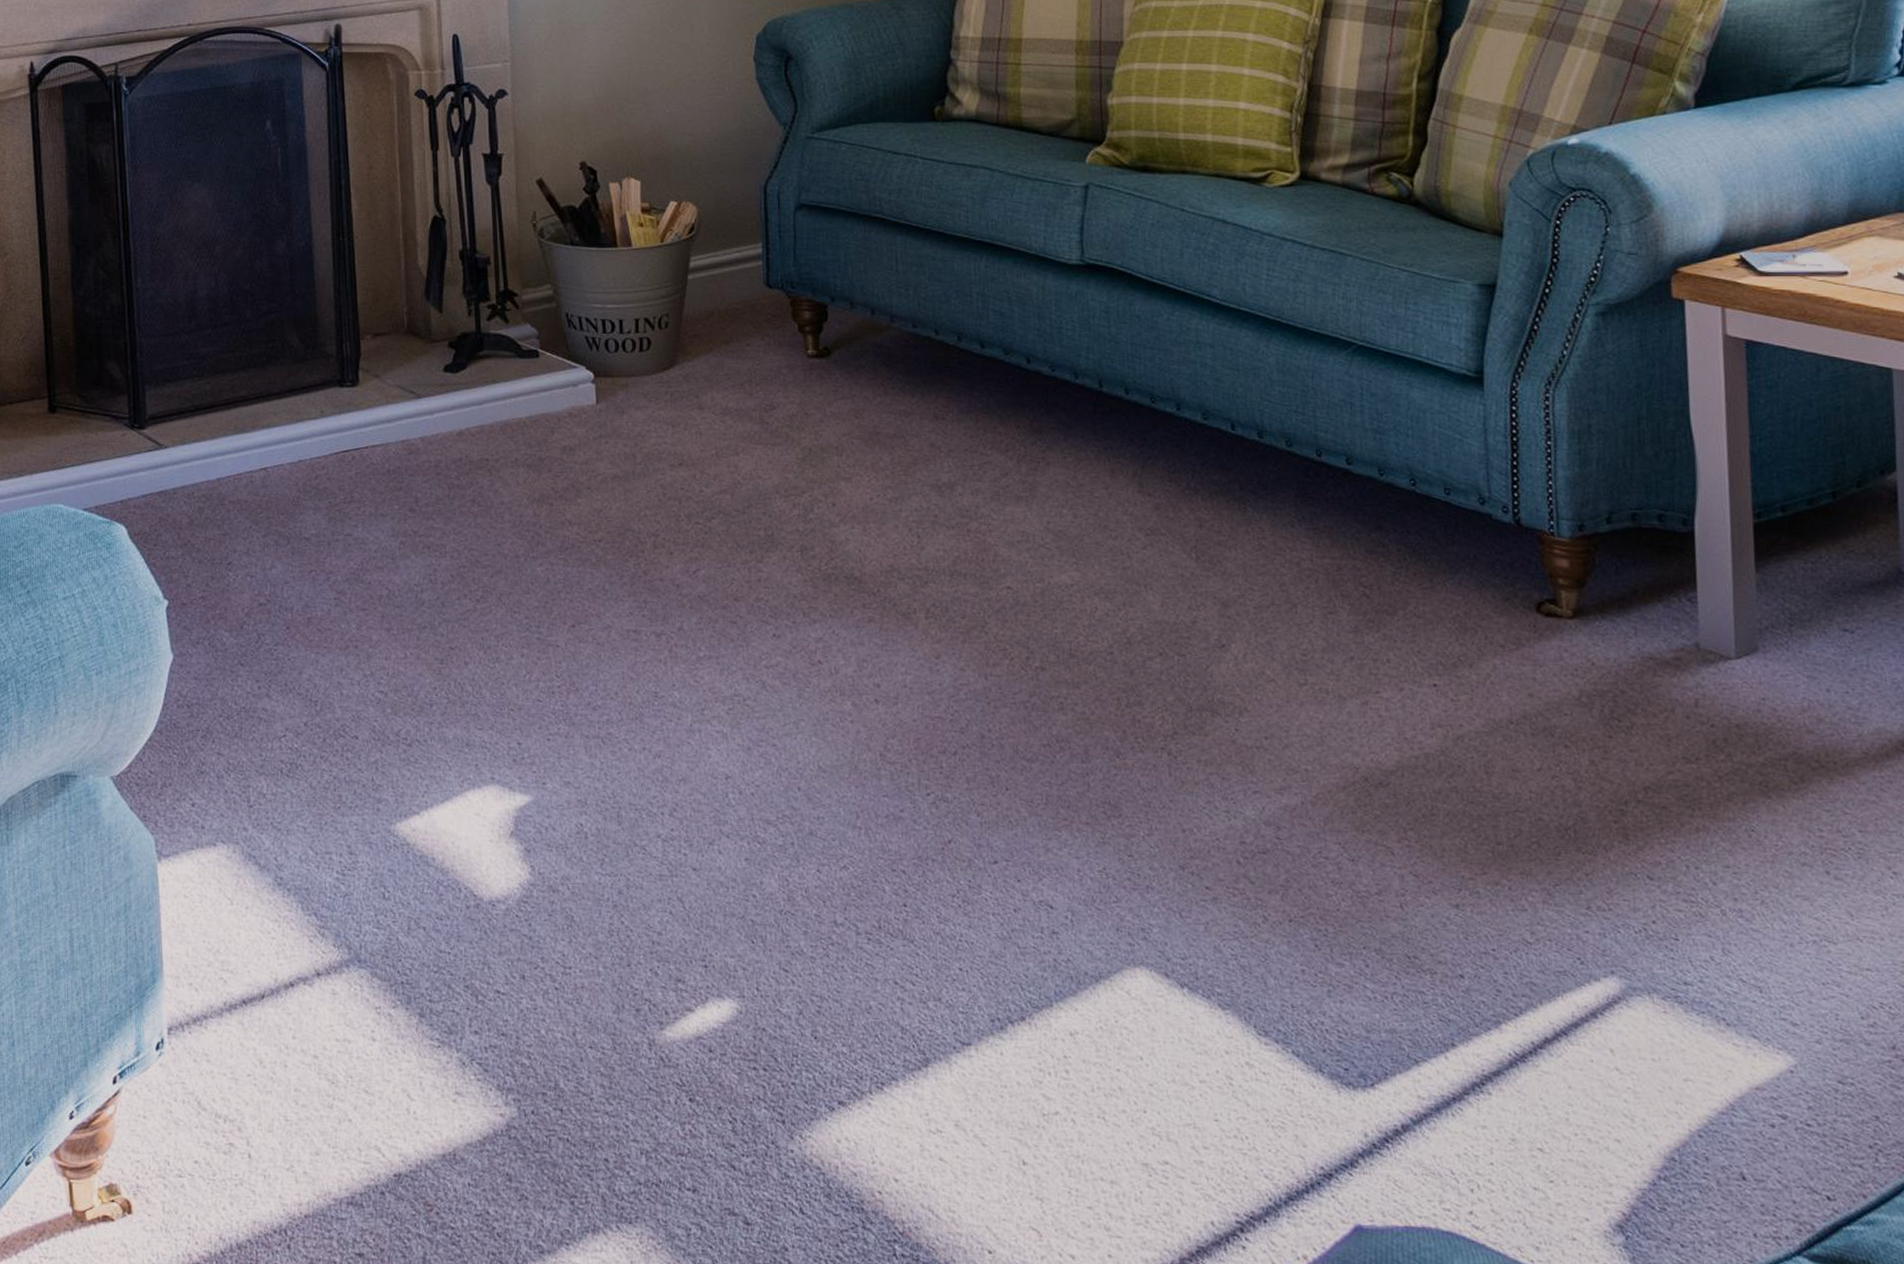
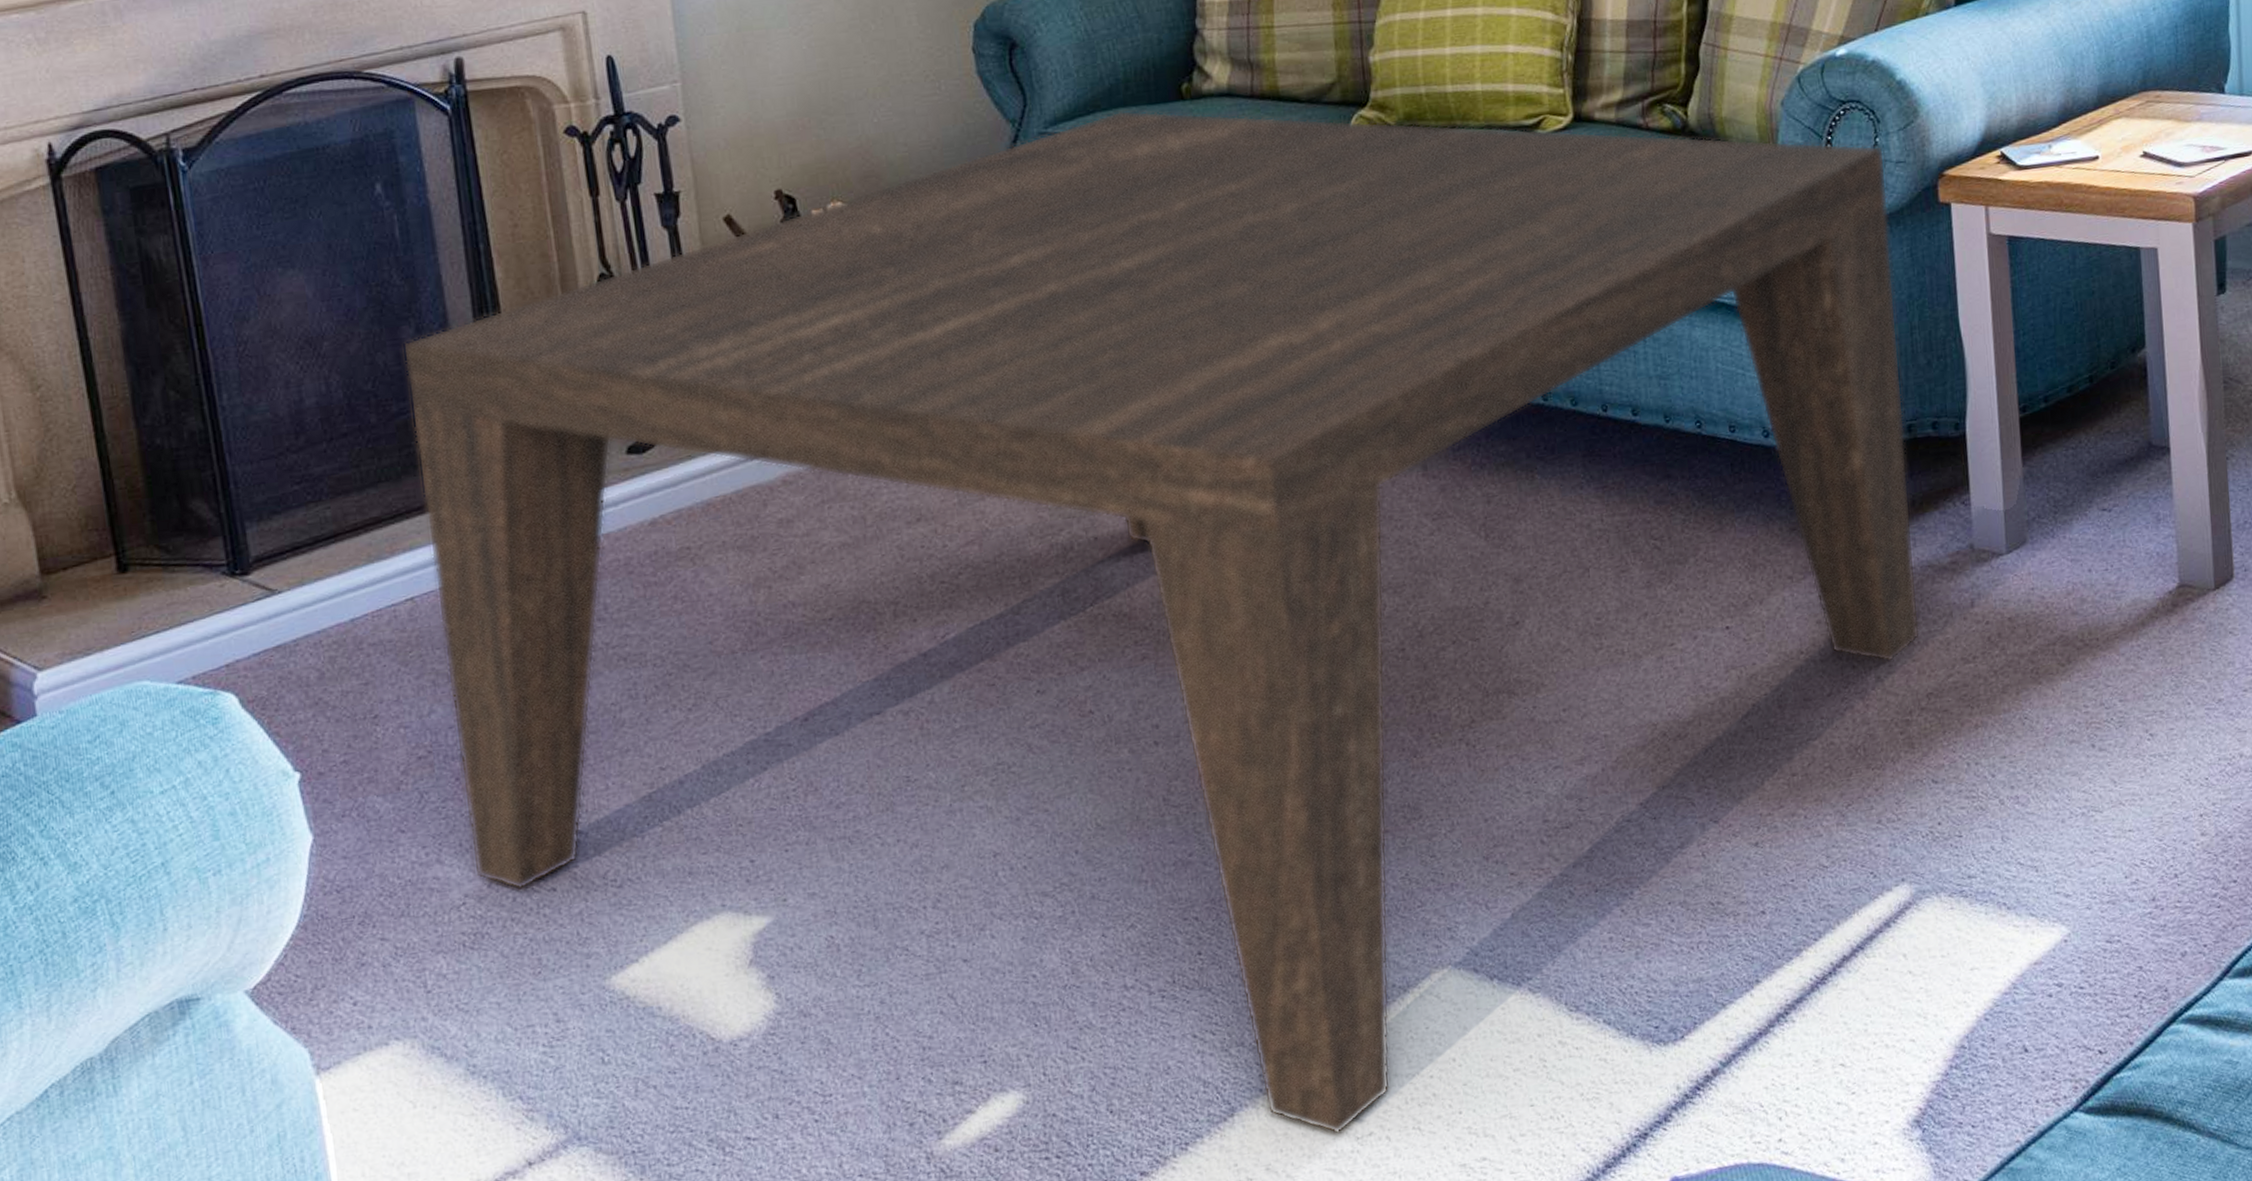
coffee table: none [275,125,1639,1106] -> present [402,110,1920,1134]

